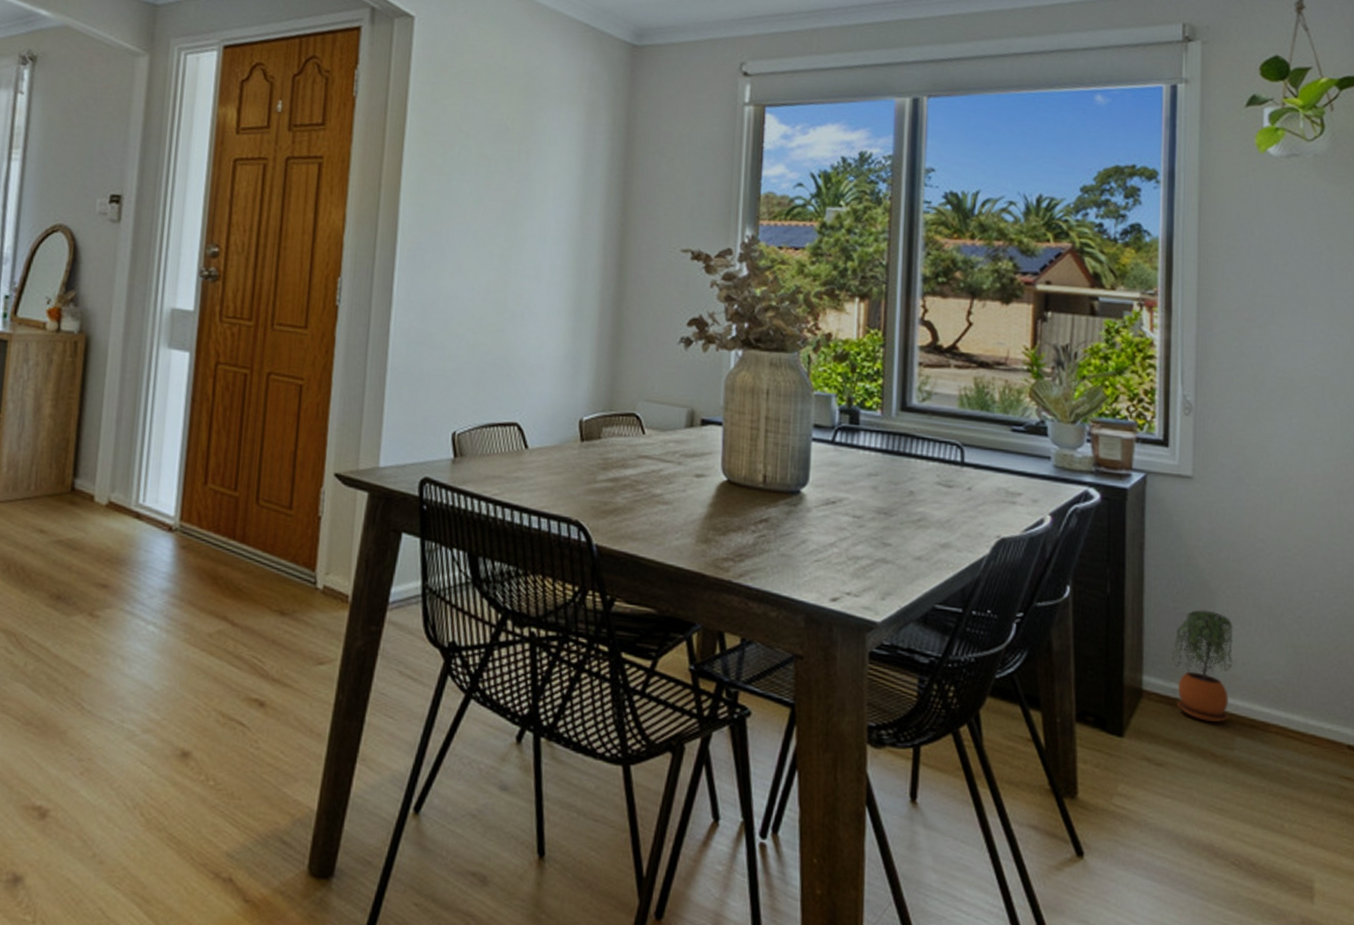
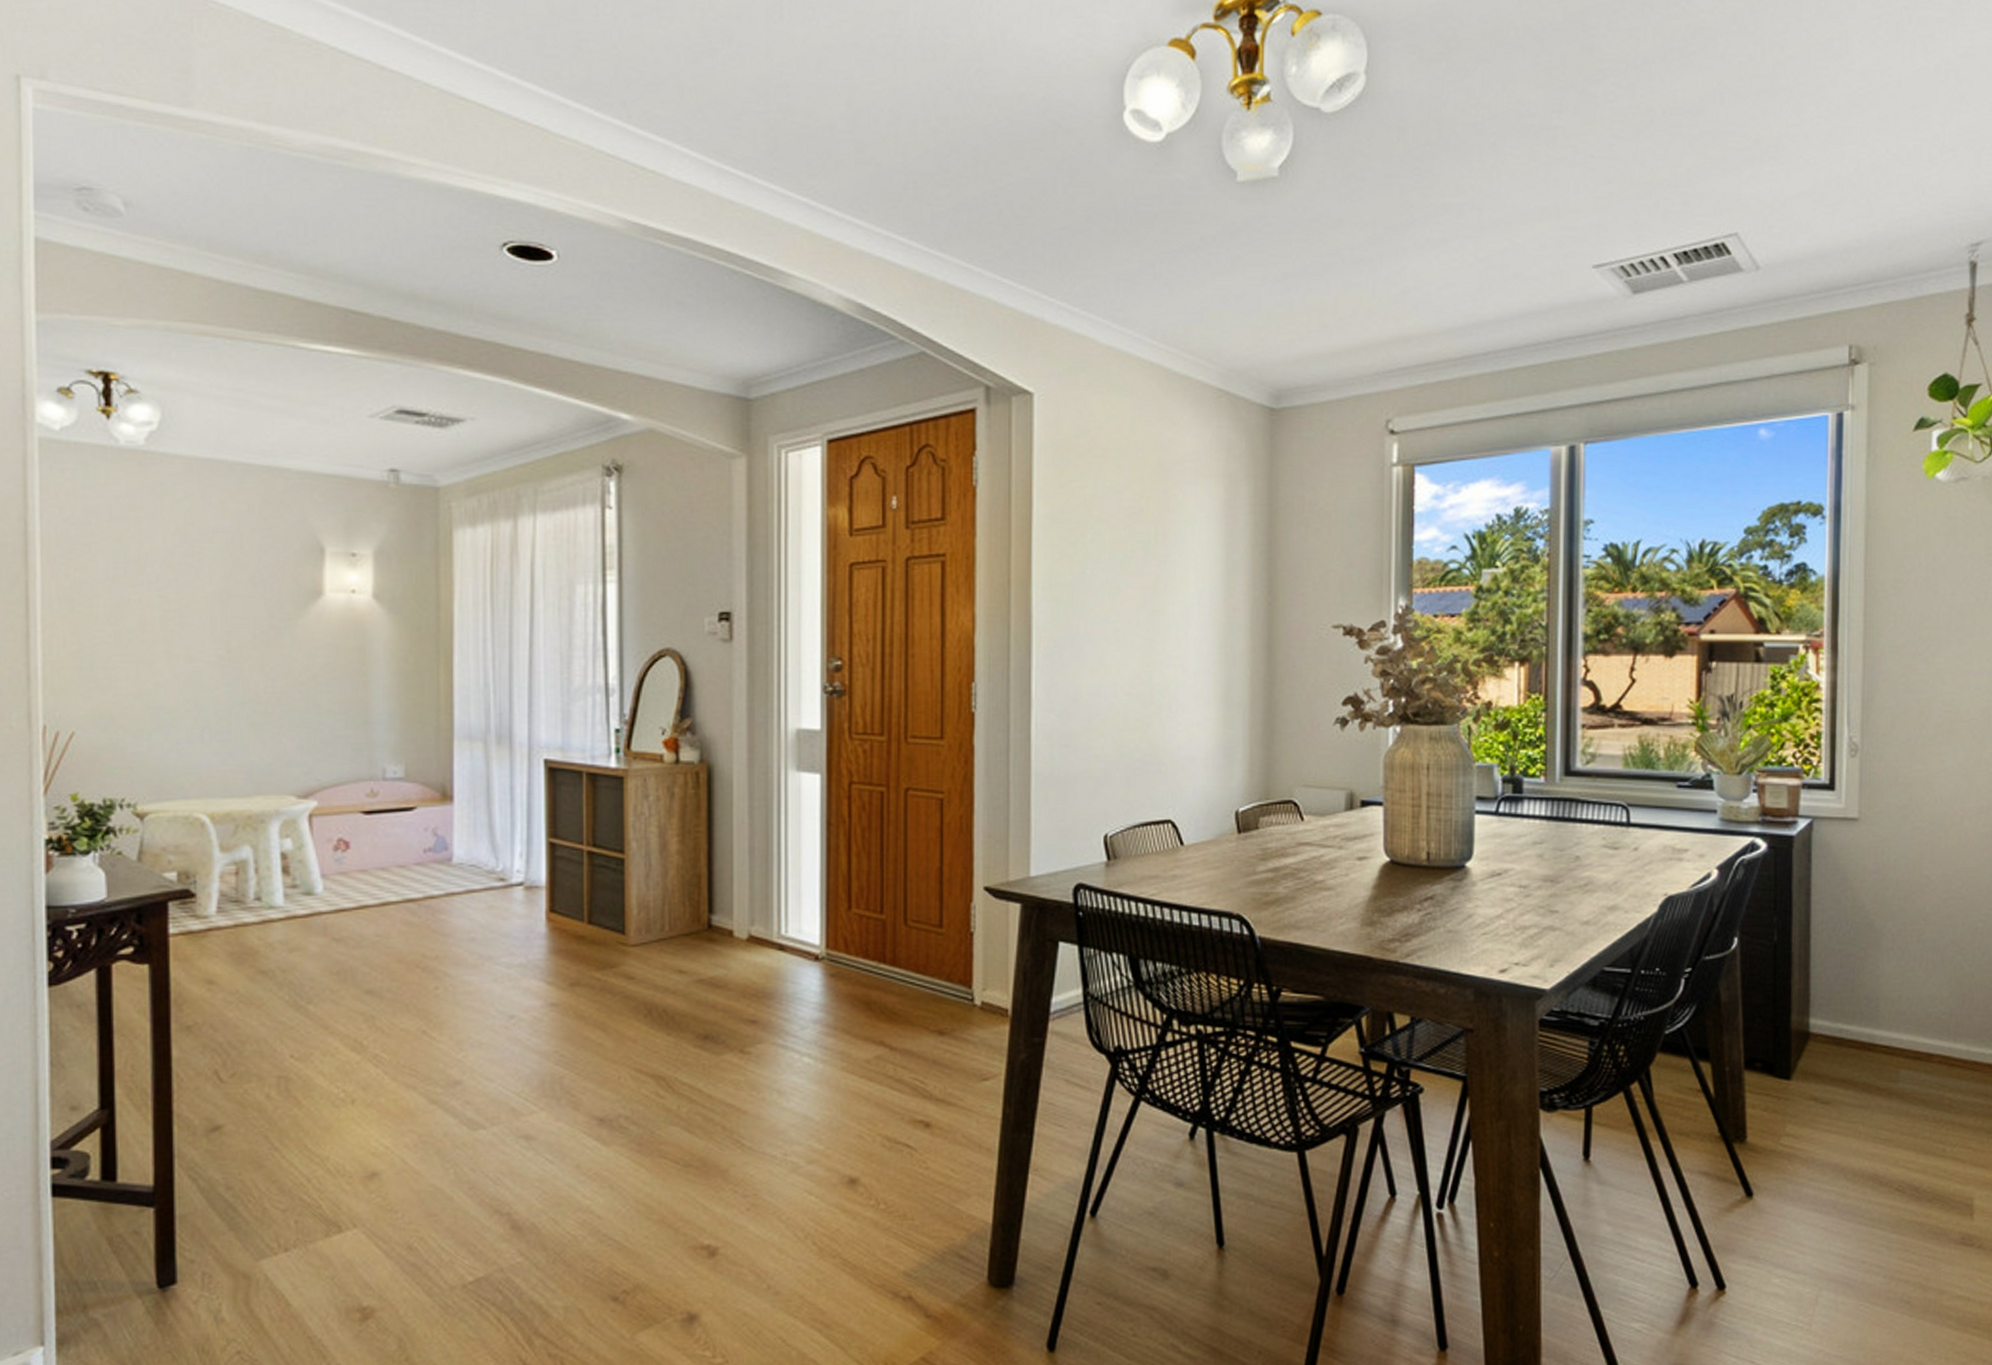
potted plant: present [1171,610,1233,722] -> none [1838,950,1898,1058]

